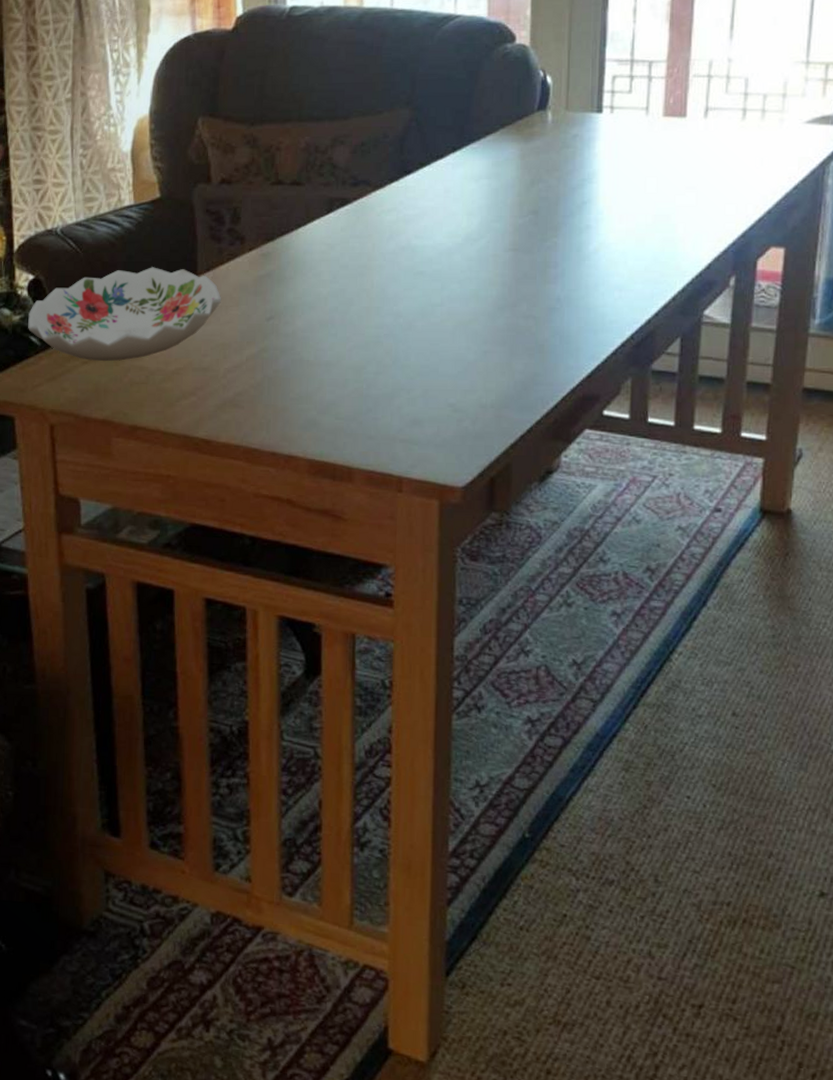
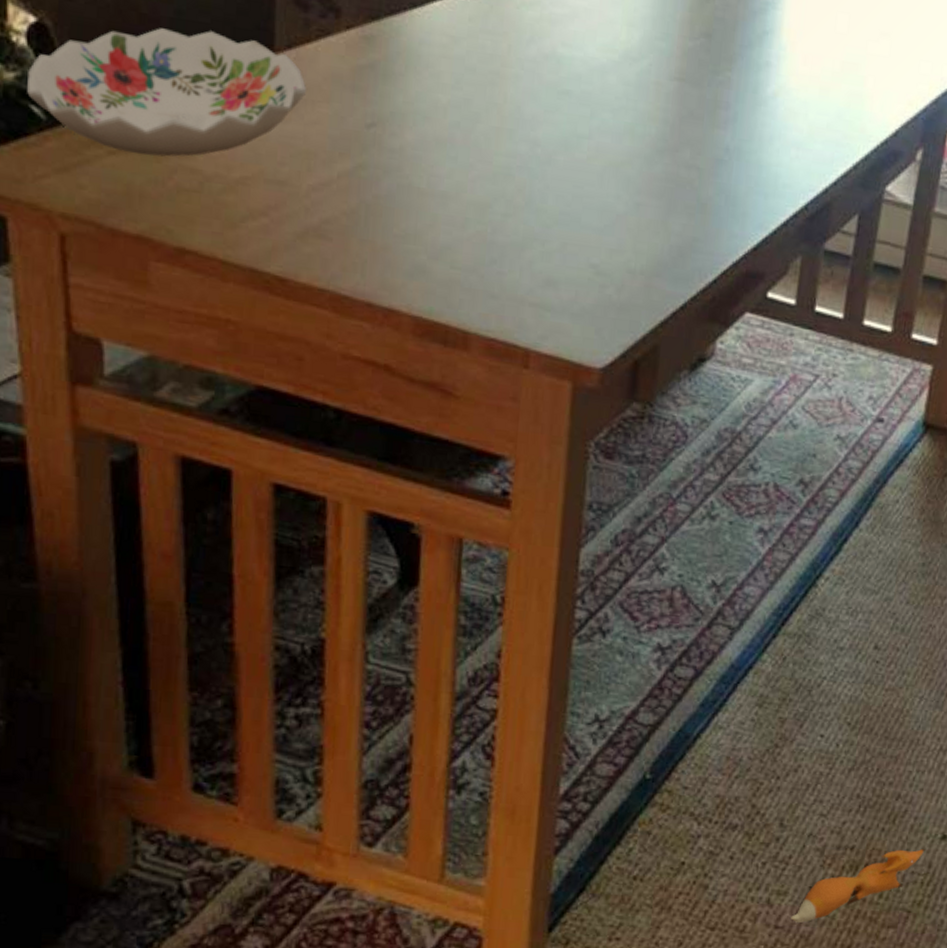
dog toy: none [673,905,804,975] -> present [791,848,925,923]

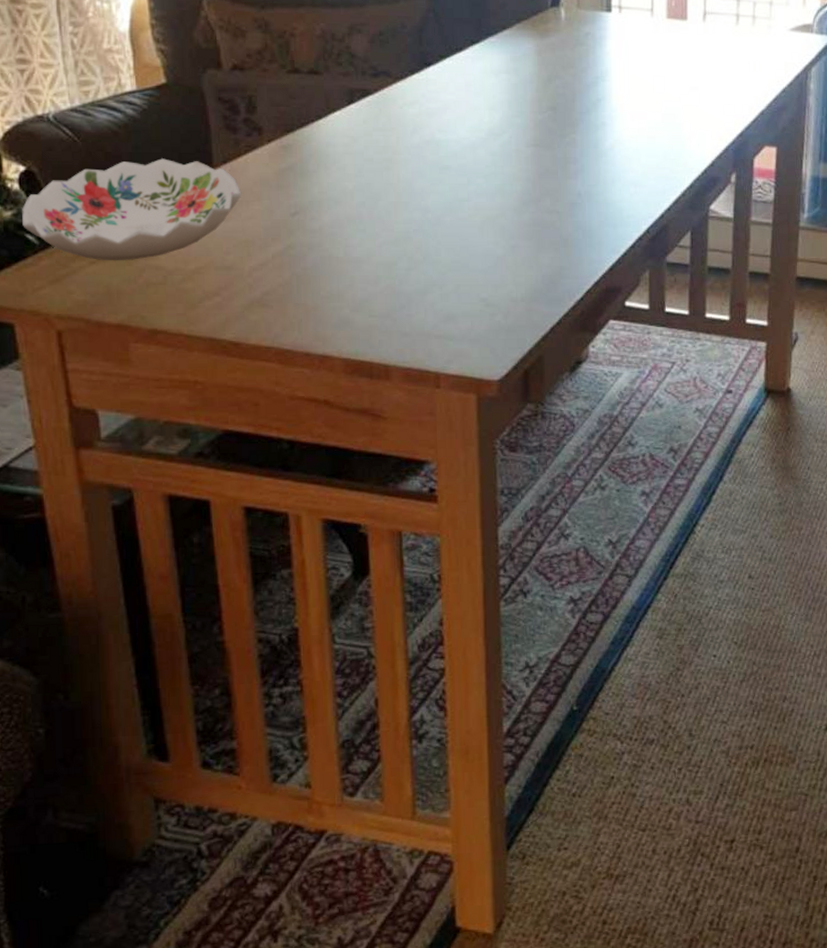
dog toy: present [791,848,925,923] -> none [708,739,813,816]

